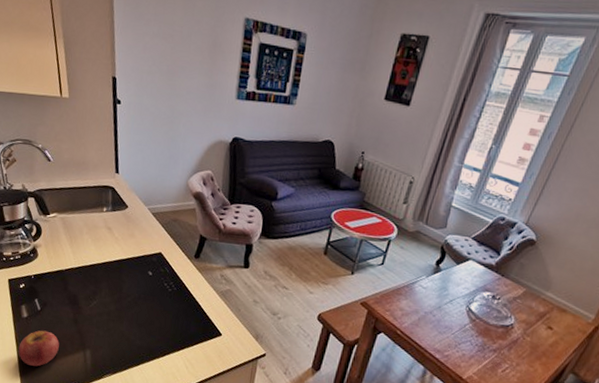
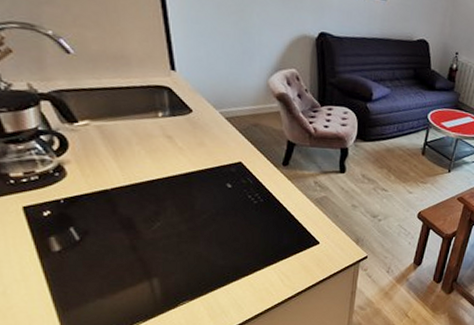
apple: present [18,330,59,367] -> none [52,263,113,306]

